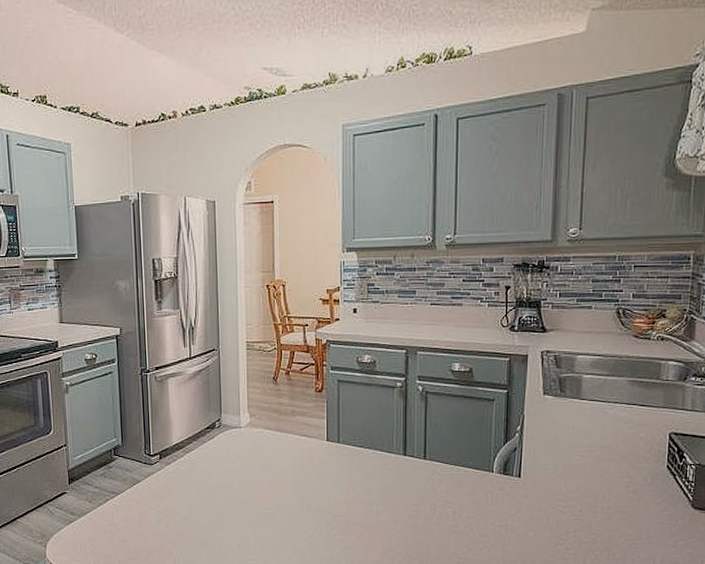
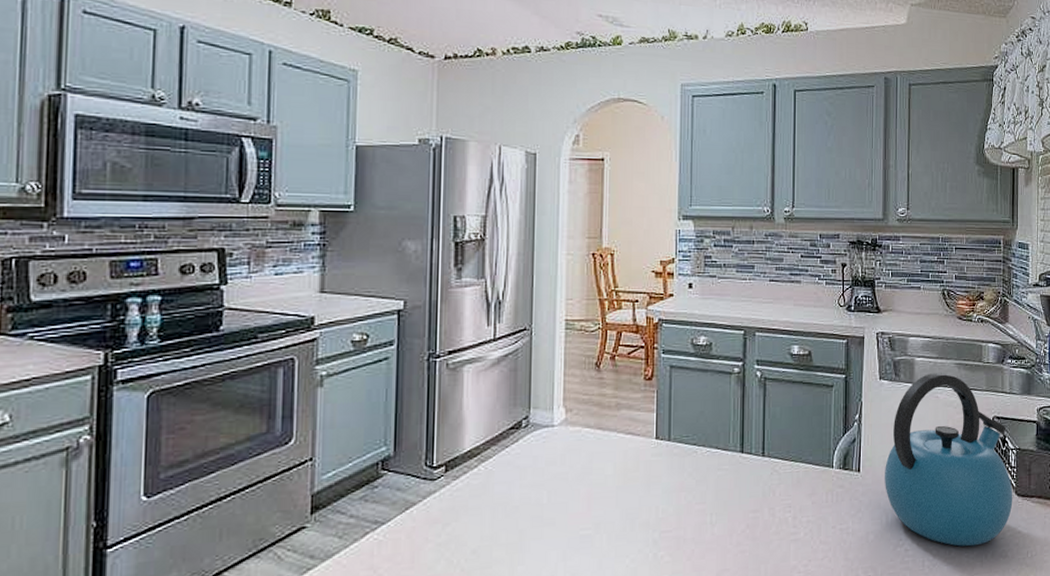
kettle: none [546,388,689,551] -> present [885,372,1013,547]

